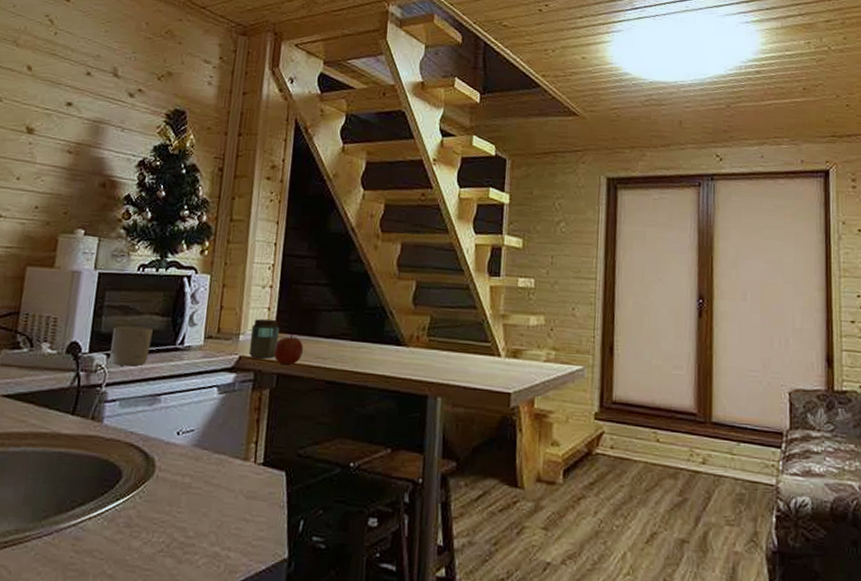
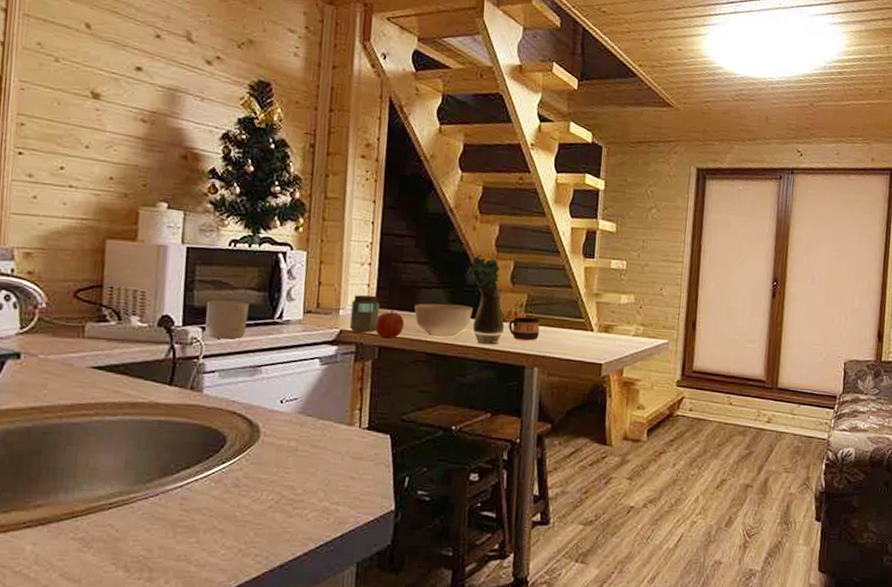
bowl: none [314,327,373,364] -> present [414,303,473,337]
vase: none [370,273,407,372] -> present [469,253,505,345]
cup: none [410,341,444,368] -> present [508,317,540,341]

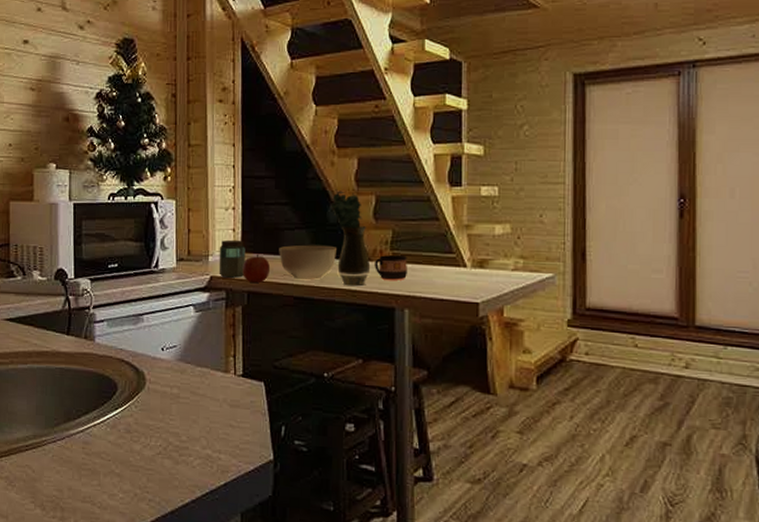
mug: present [205,300,249,339] -> none [92,252,129,289]

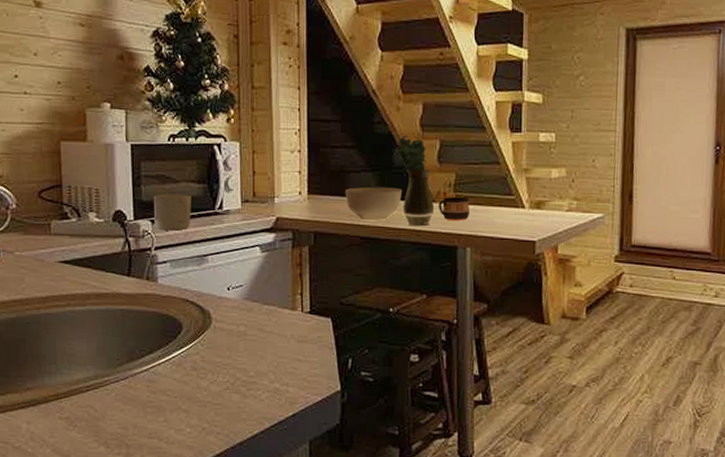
mug: none [92,252,129,289] -> present [153,193,191,231]
peanut butter: present [218,239,246,278] -> none [285,181,312,219]
fruit: present [242,253,271,283] -> none [309,195,337,223]

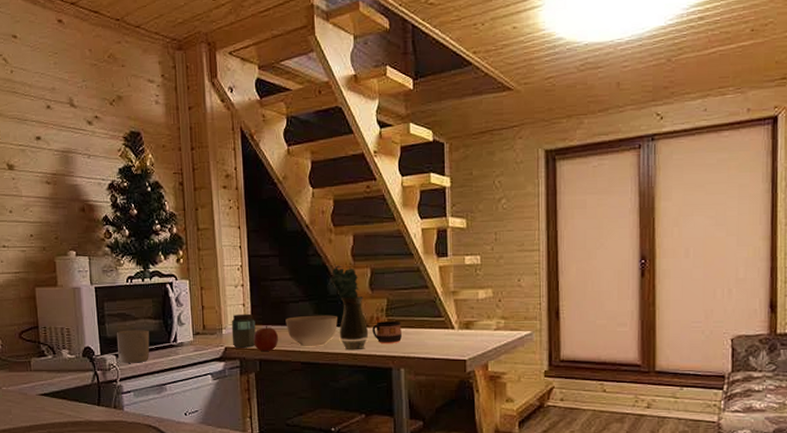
peanut butter: none [285,181,312,219] -> present [231,313,256,348]
fruit: none [309,195,337,223] -> present [253,325,279,351]

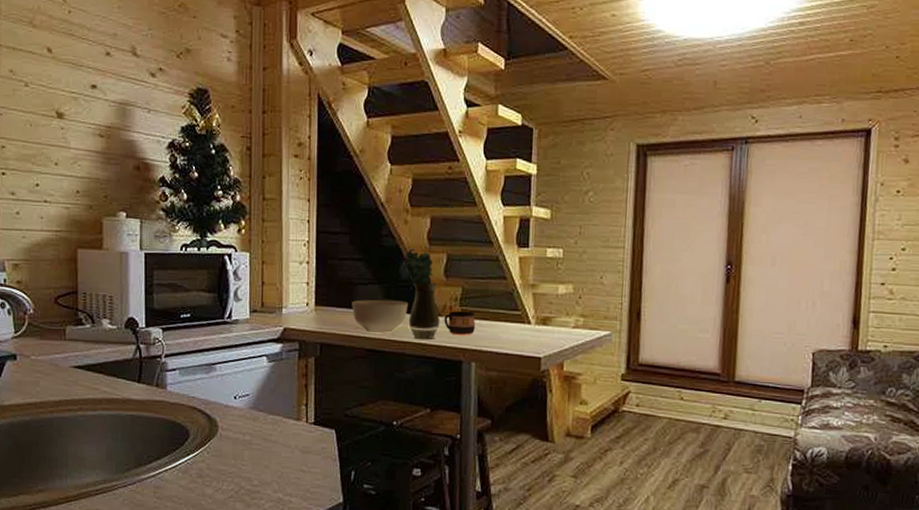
mug: present [116,330,150,363] -> none [164,302,201,339]
peanut butter: present [231,313,256,348] -> none [292,292,319,330]
fruit: present [253,325,279,351] -> none [316,307,344,335]

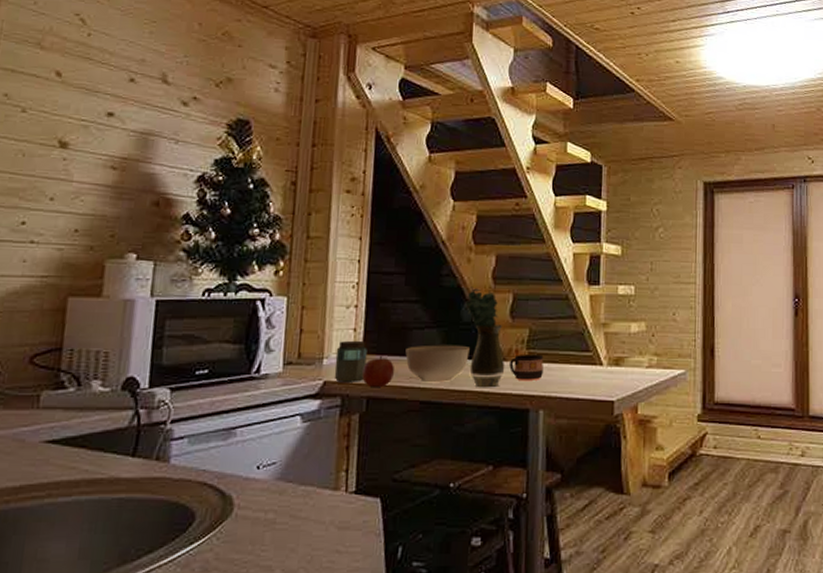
peanut butter: none [292,292,319,330] -> present [334,340,368,382]
fruit: none [316,307,344,335] -> present [362,355,395,387]

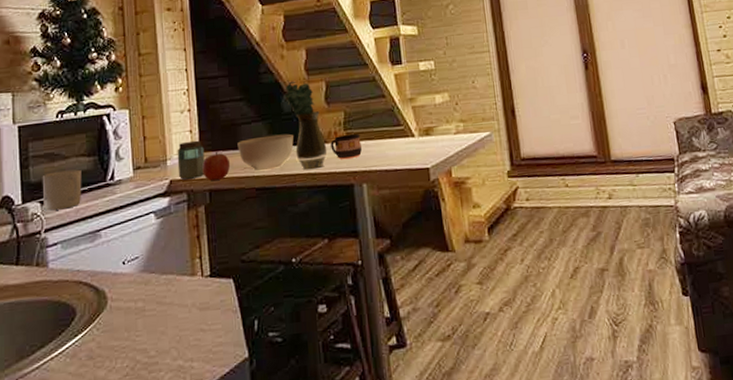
mug: none [174,356,224,400] -> present [42,169,82,211]

